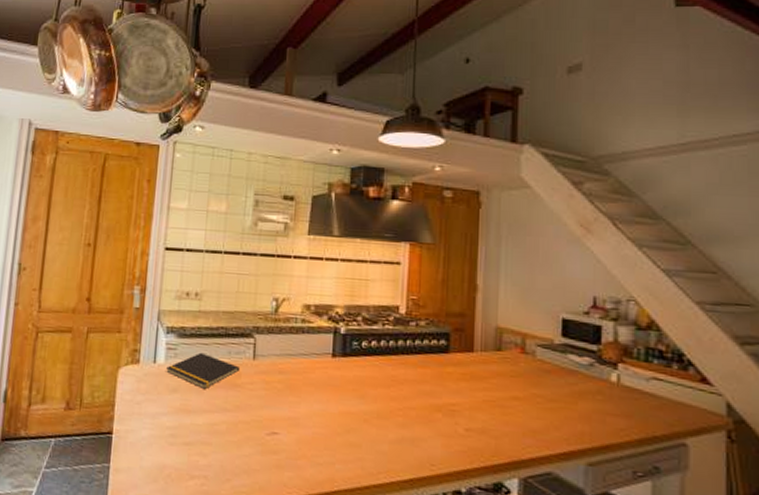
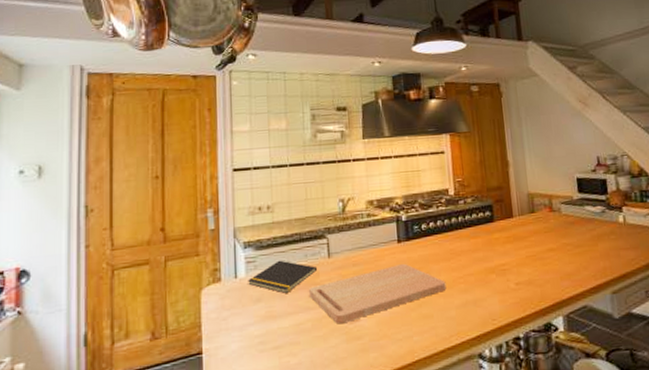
cutting board: none [228,380,382,434] -> present [309,263,446,324]

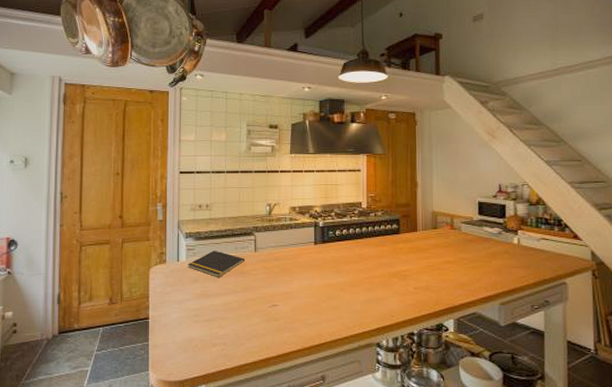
cutting board: present [309,263,446,324] -> none [237,262,353,307]

